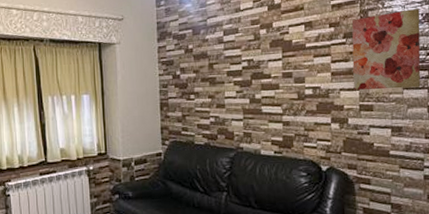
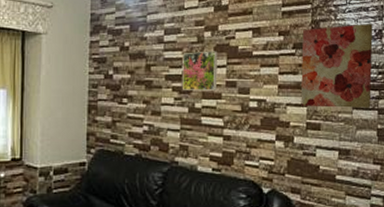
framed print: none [241,46,275,84] -> present [182,51,218,91]

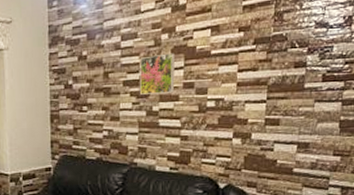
wall art: present [300,23,373,108] -> none [260,9,342,103]

